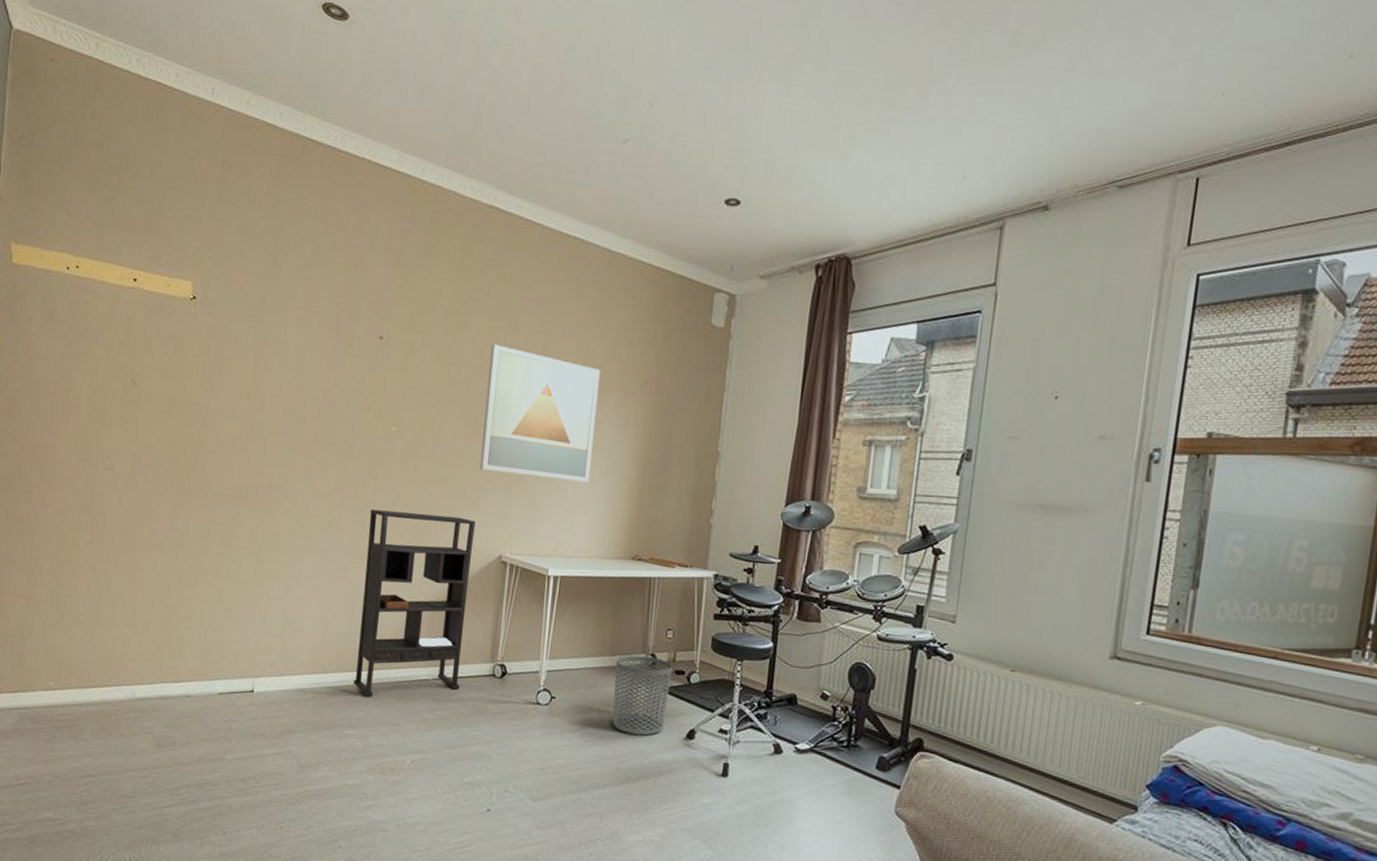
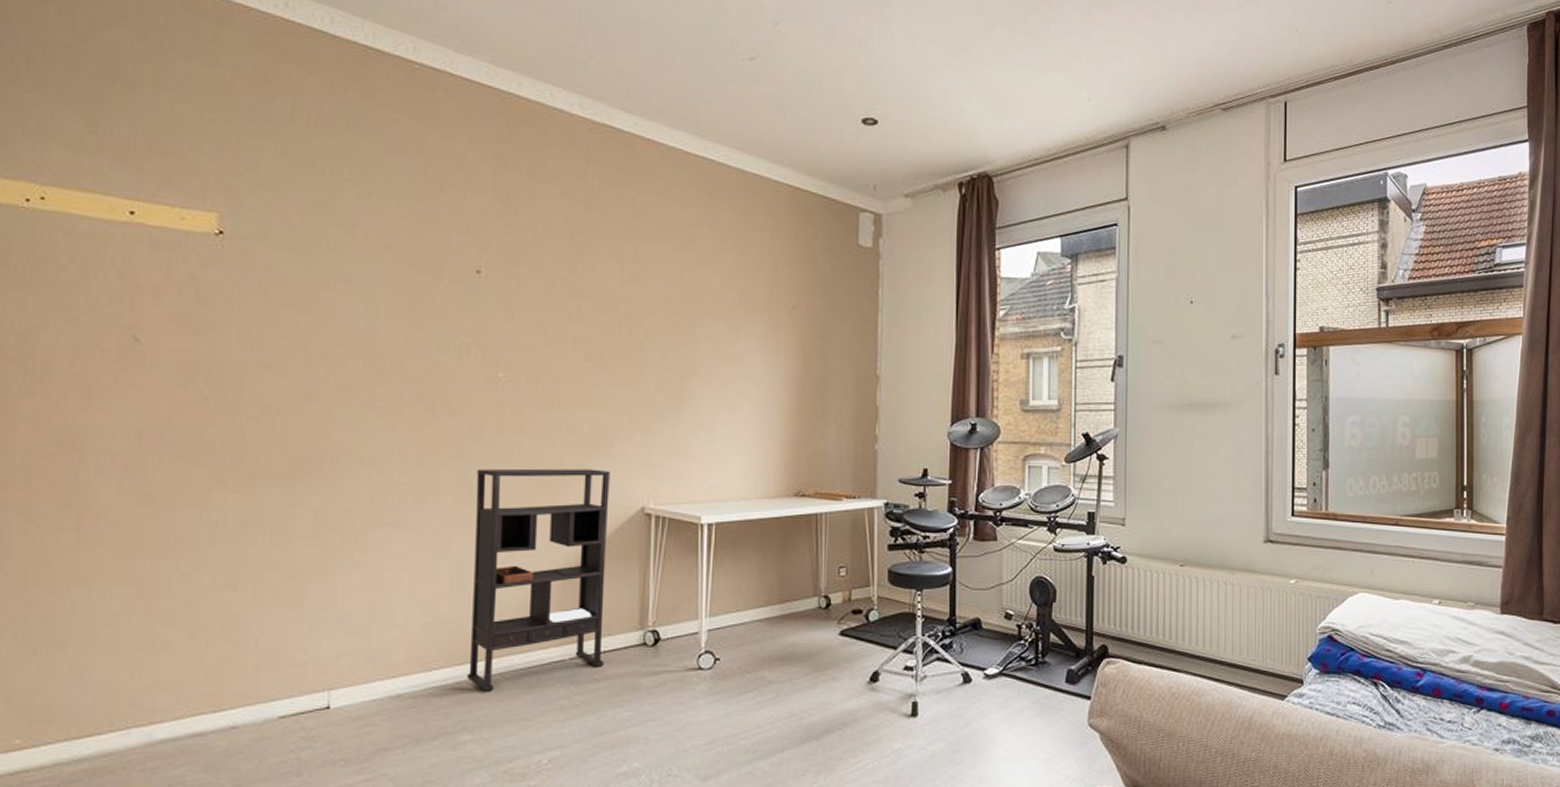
wall art: present [479,344,600,483] -> none [611,274,743,418]
waste bin: present [612,655,673,736] -> none [786,599,848,687]

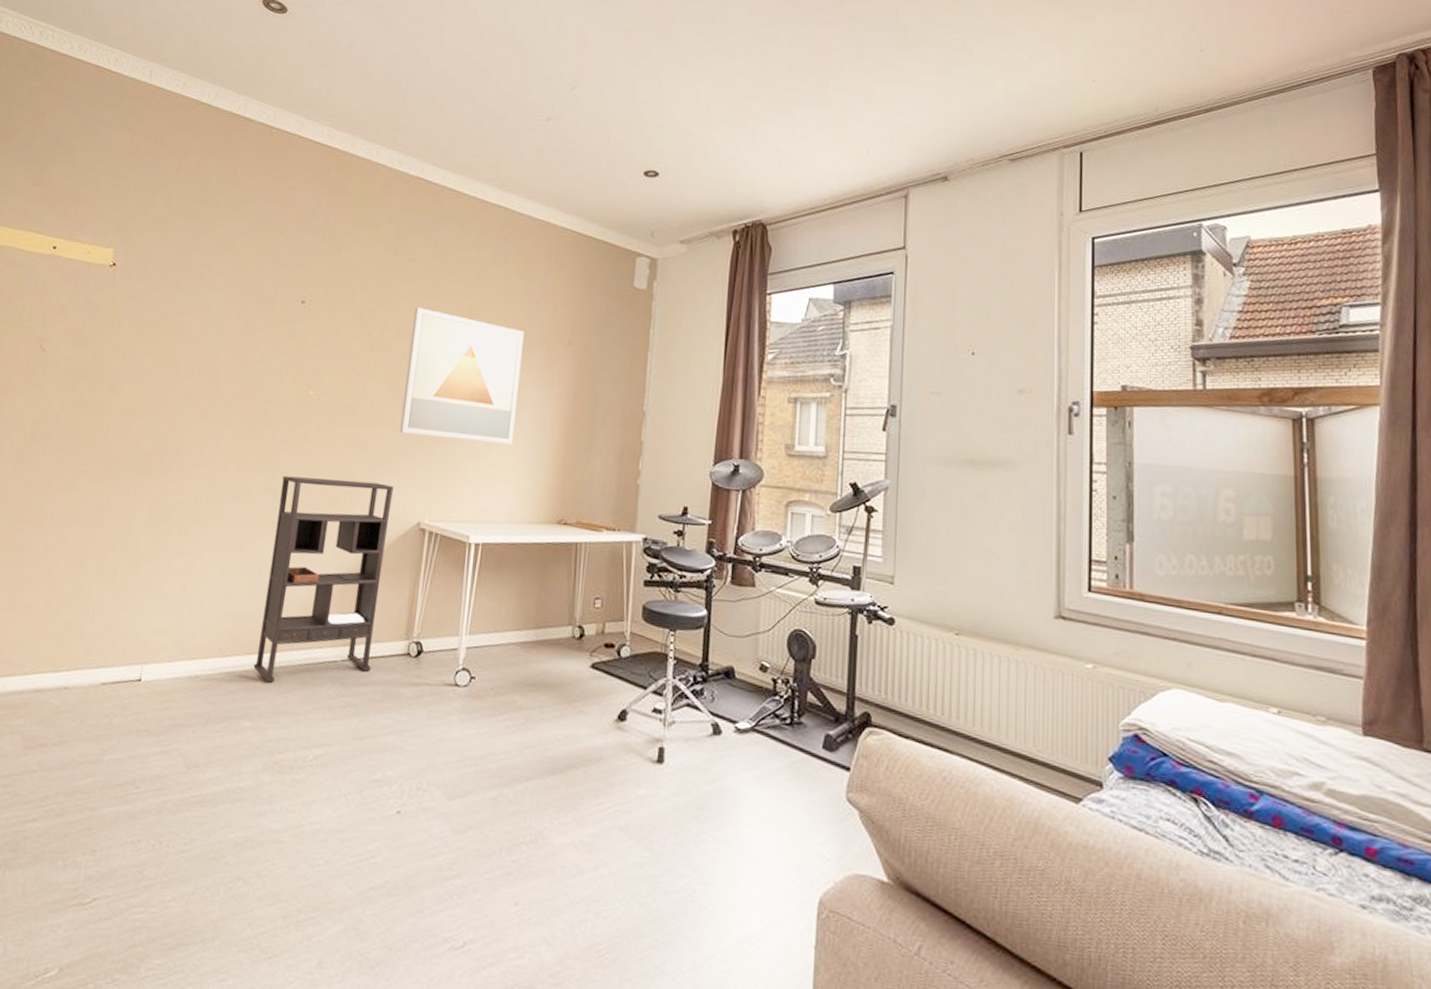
wall art: none [611,274,743,418] -> present [399,307,524,445]

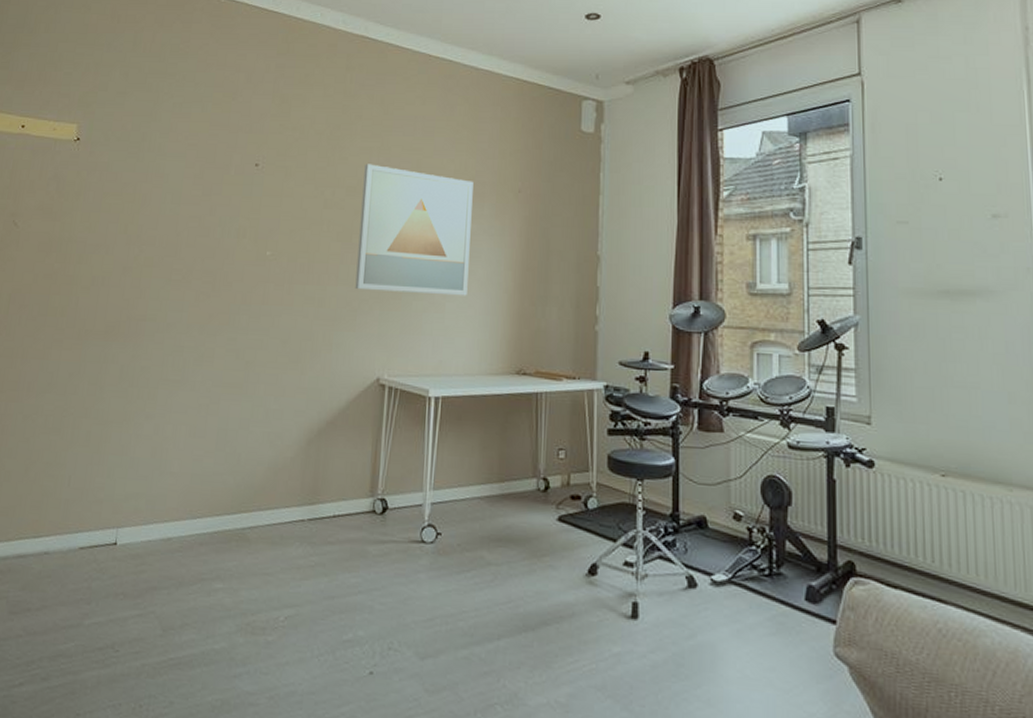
bookshelf: present [253,475,394,683] -> none [223,336,352,544]

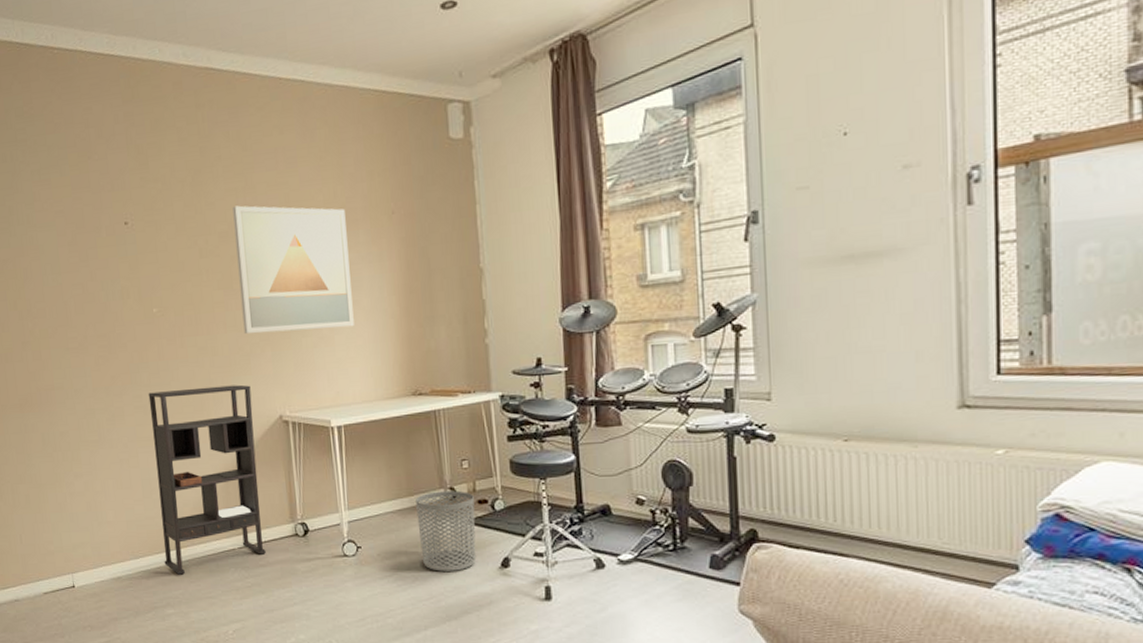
bookshelf: none [223,336,352,544] -> present [148,384,266,575]
waste bin: none [504,480,567,574] -> present [416,490,476,572]

